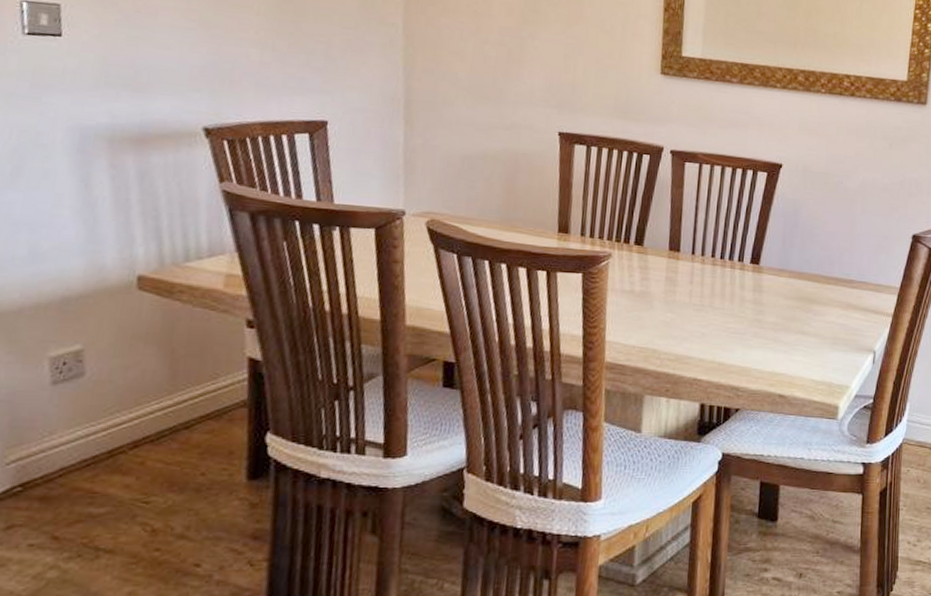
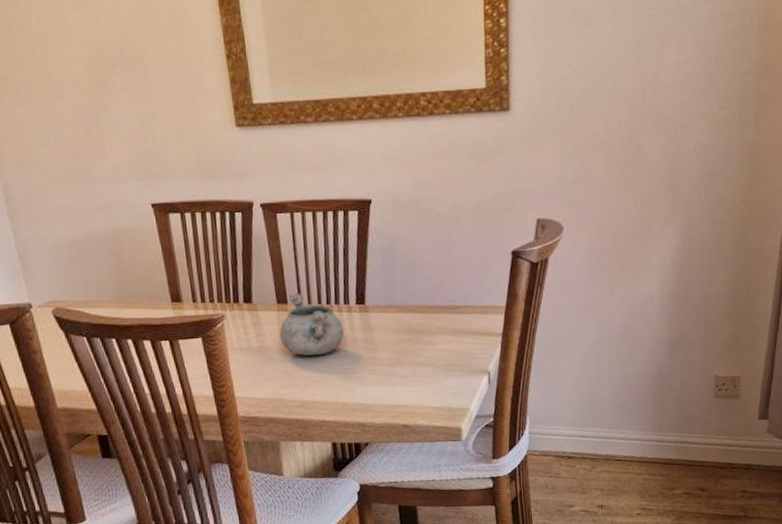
decorative bowl: none [665,243,733,310] -> present [279,293,344,356]

